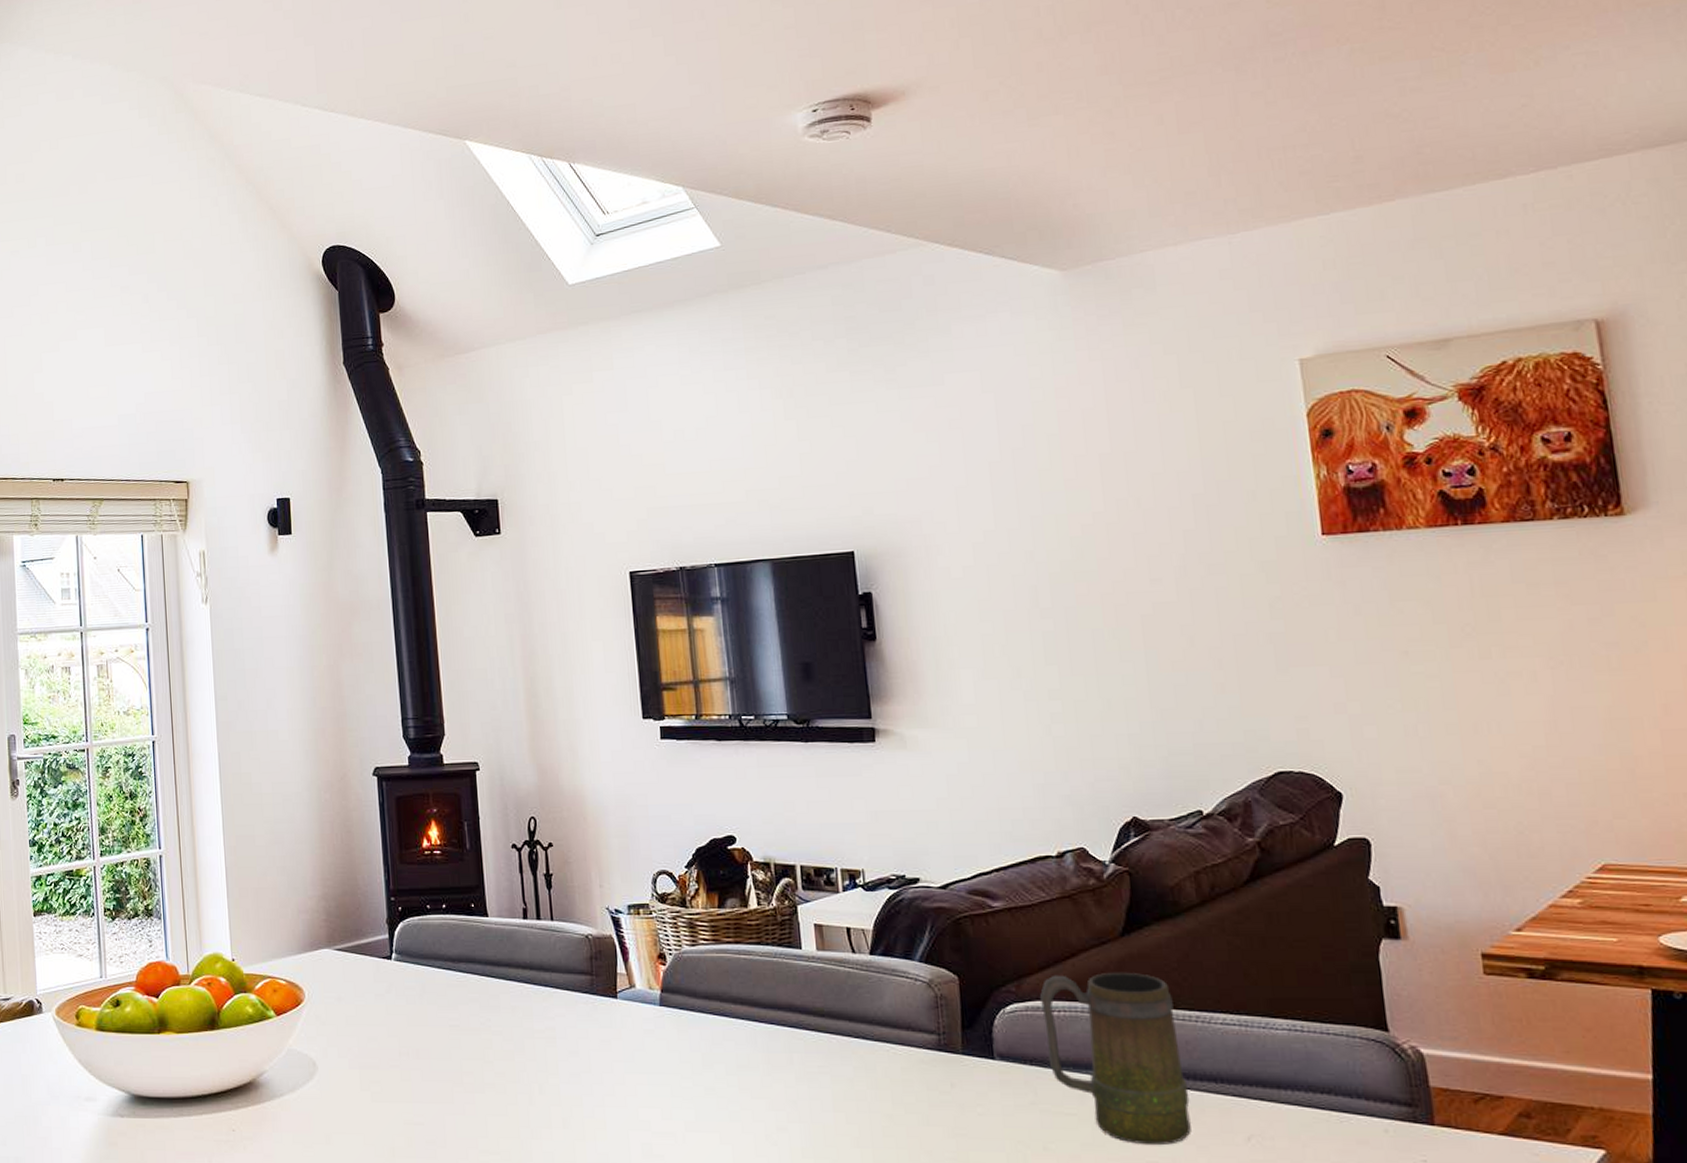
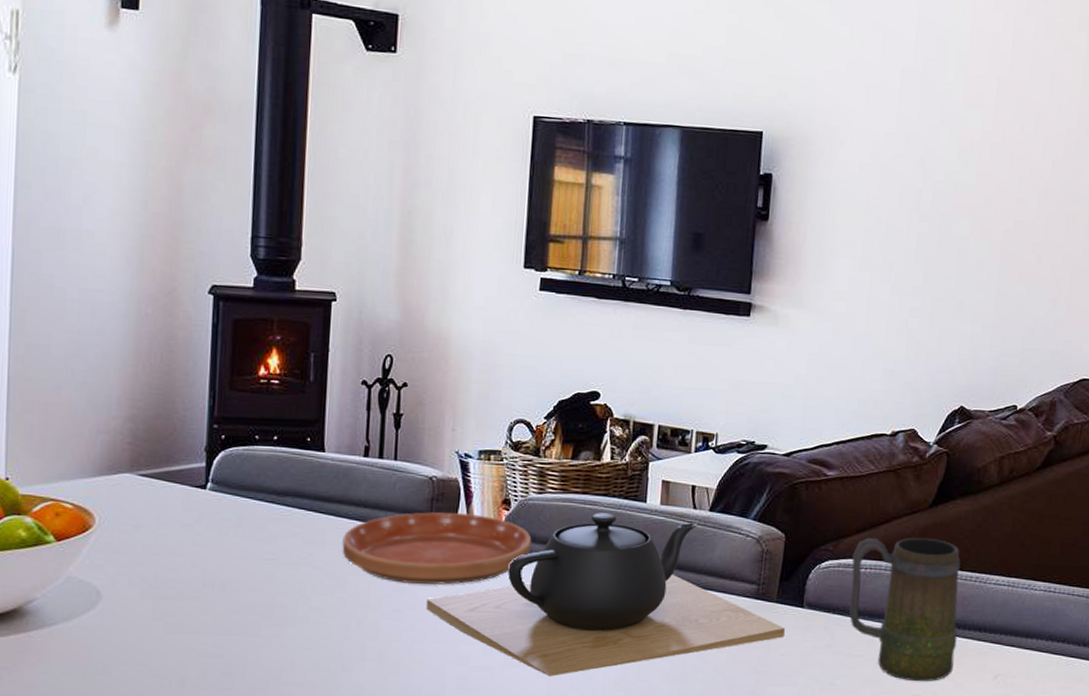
saucer: none [515,971,694,1046] -> present [342,512,532,585]
teapot: none [600,963,979,1142] -> present [426,513,785,676]

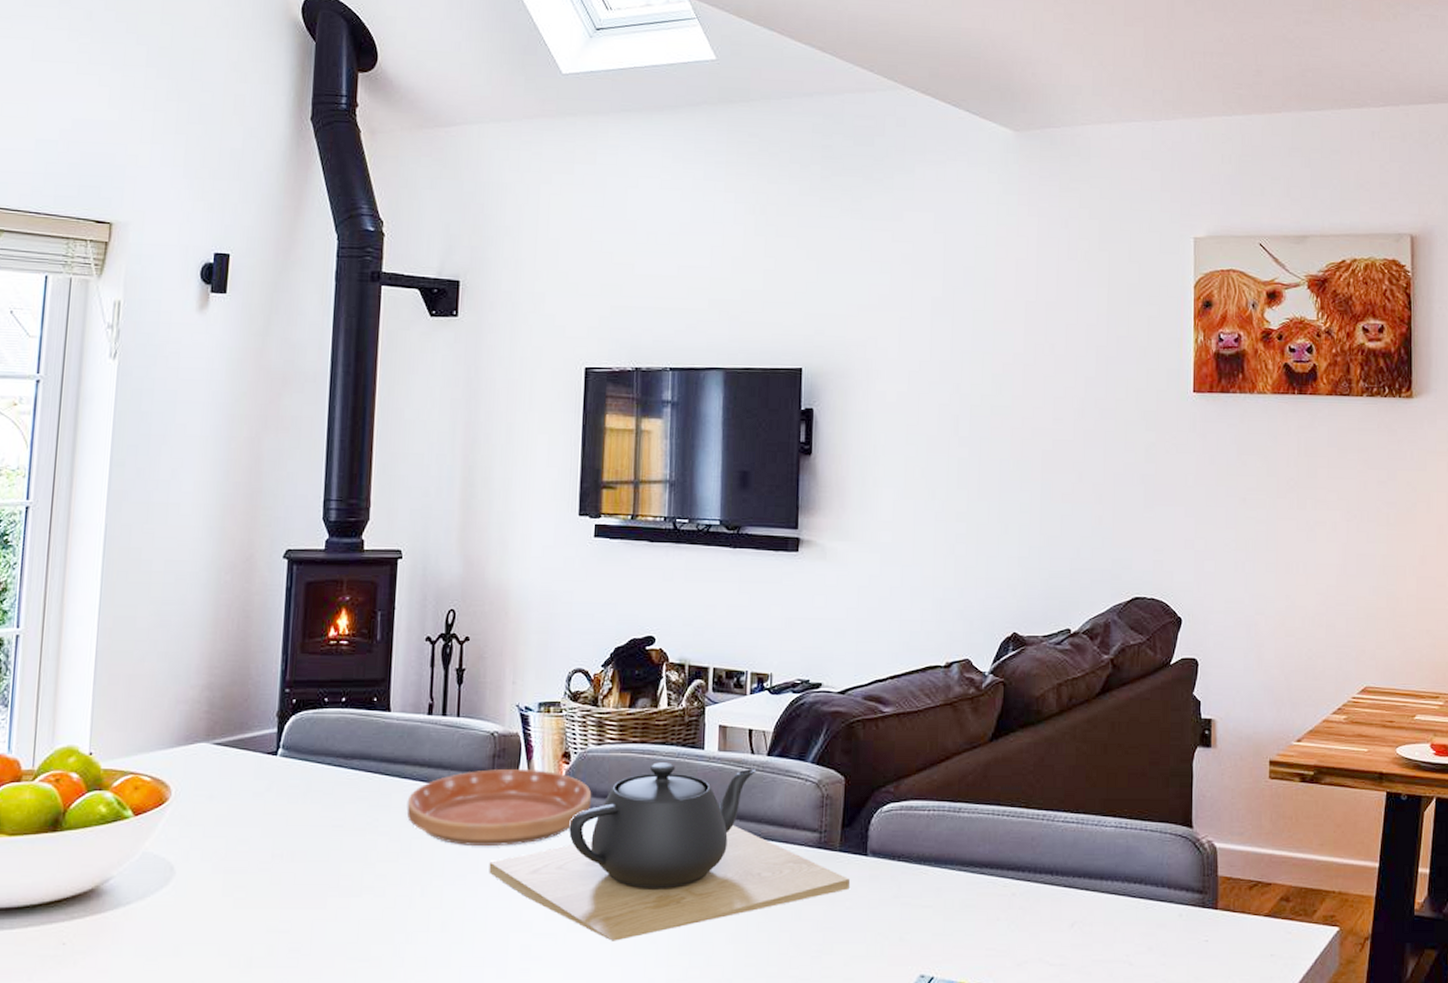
mug: present [849,537,961,682] -> none [914,775,1029,934]

